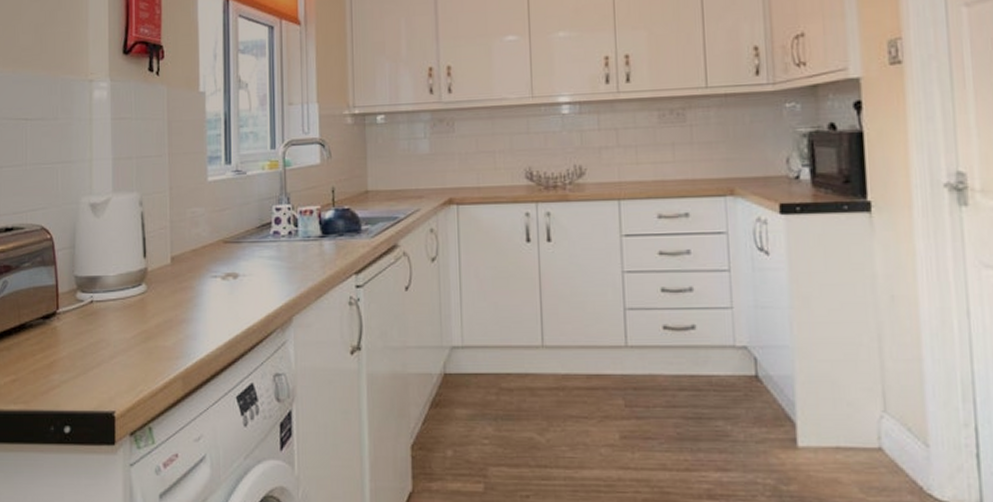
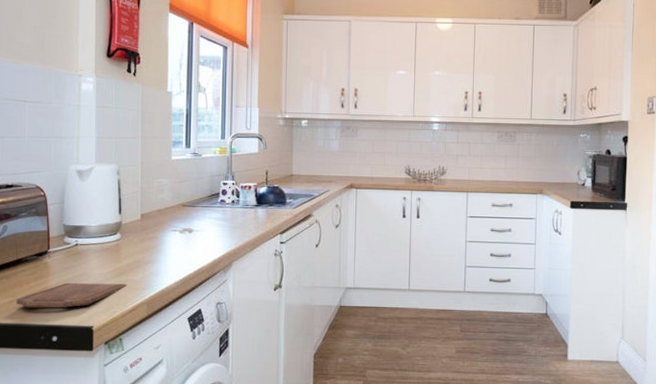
cutting board: none [20,352,156,388] -> present [16,282,127,308]

